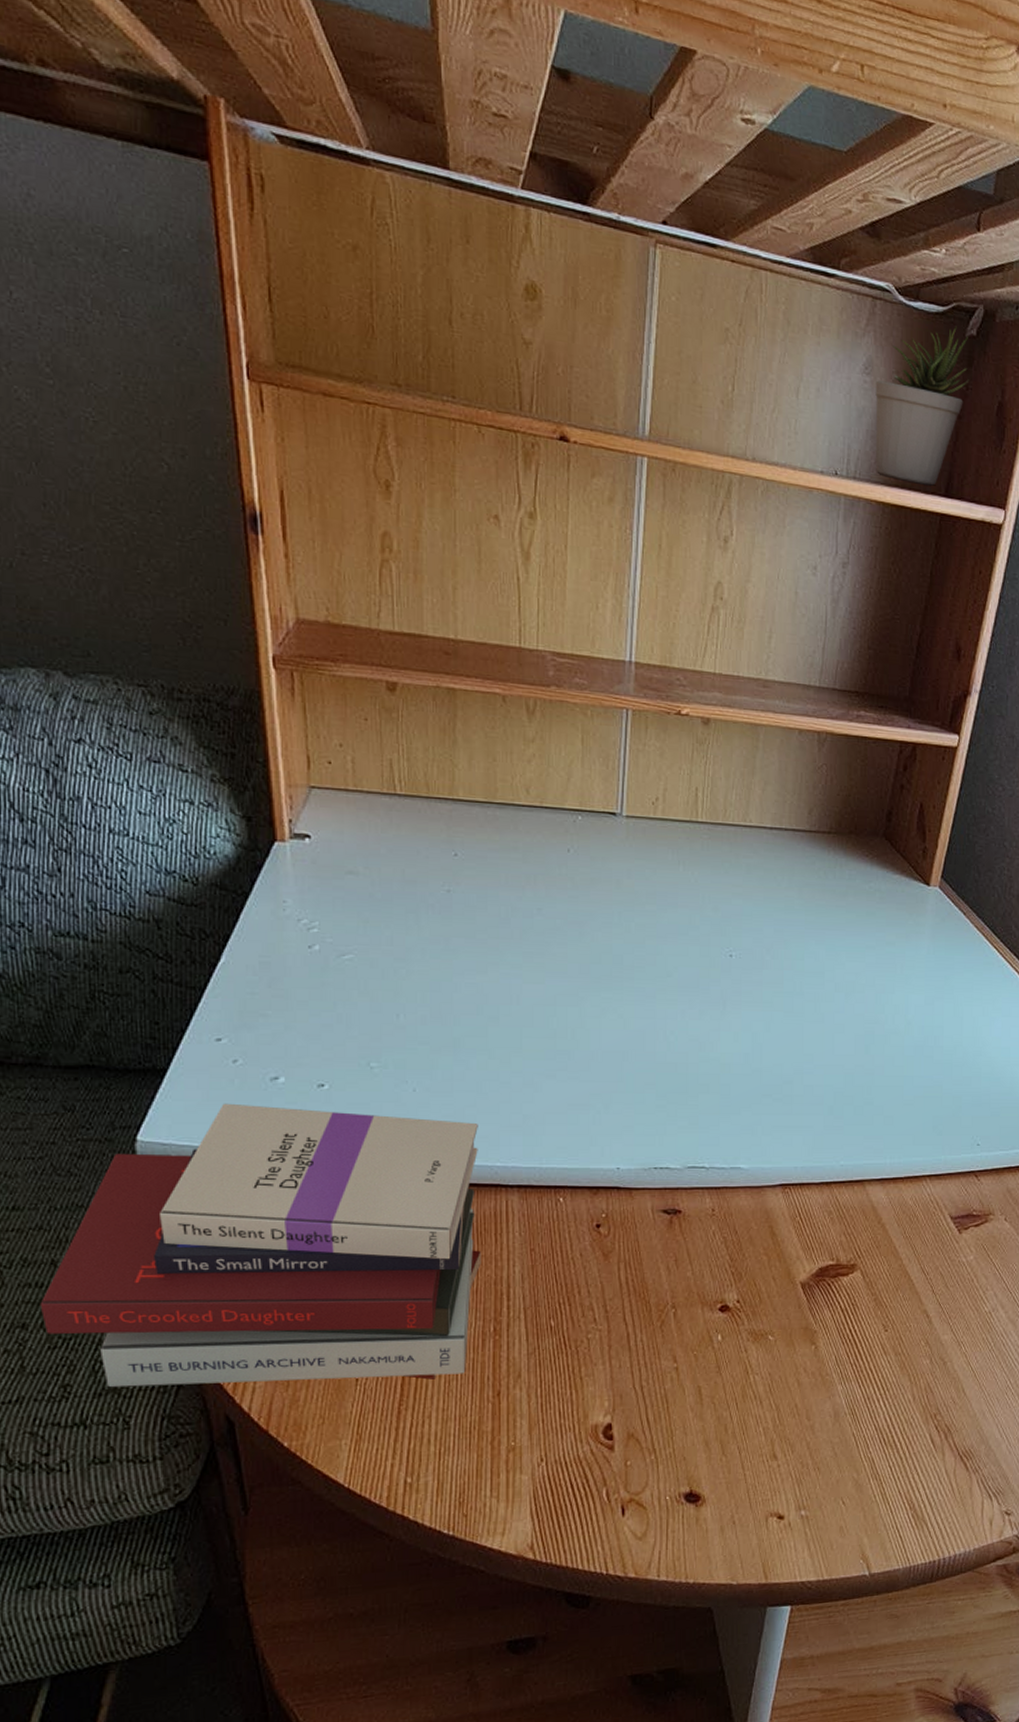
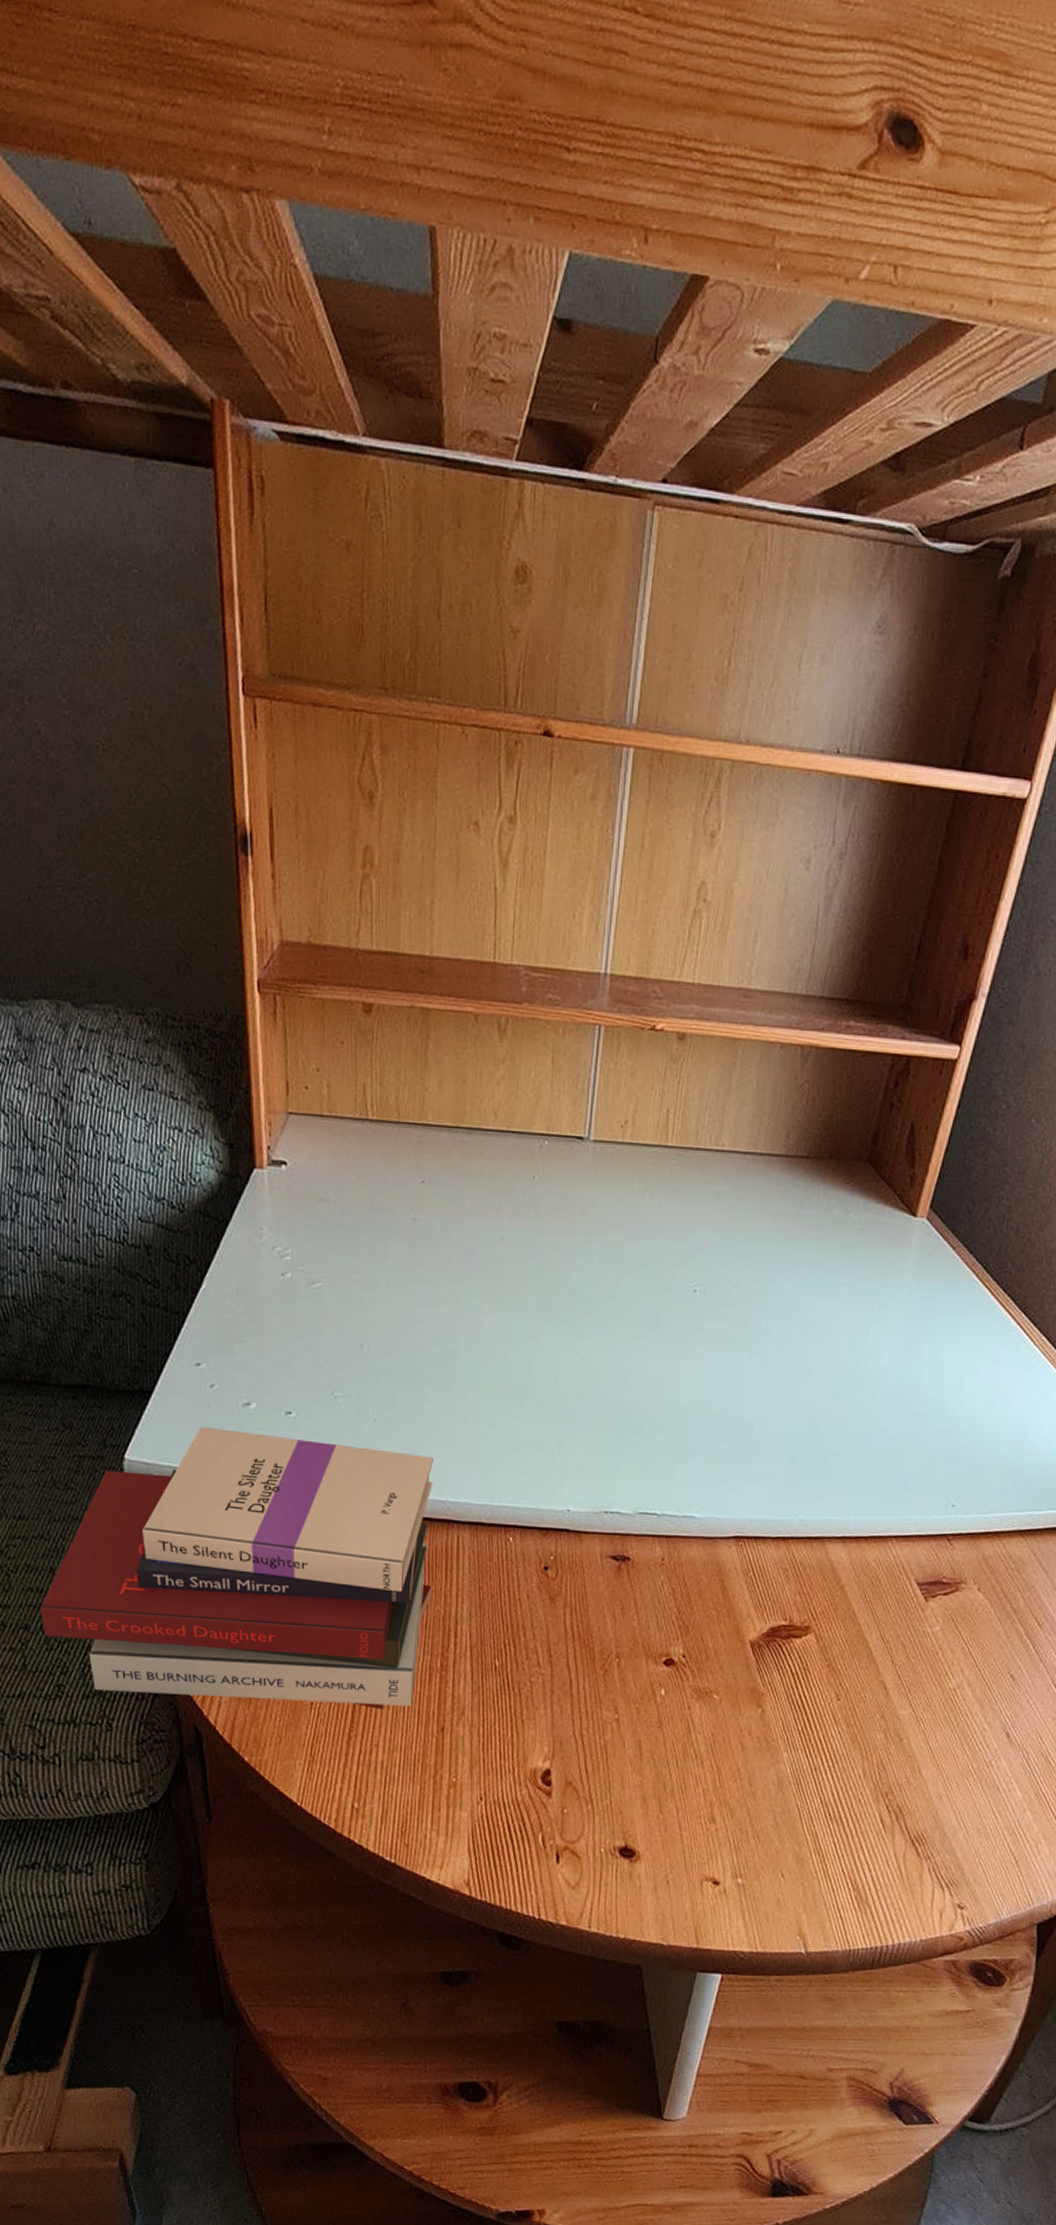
potted plant: present [875,326,970,487] -> none [883,567,1001,760]

